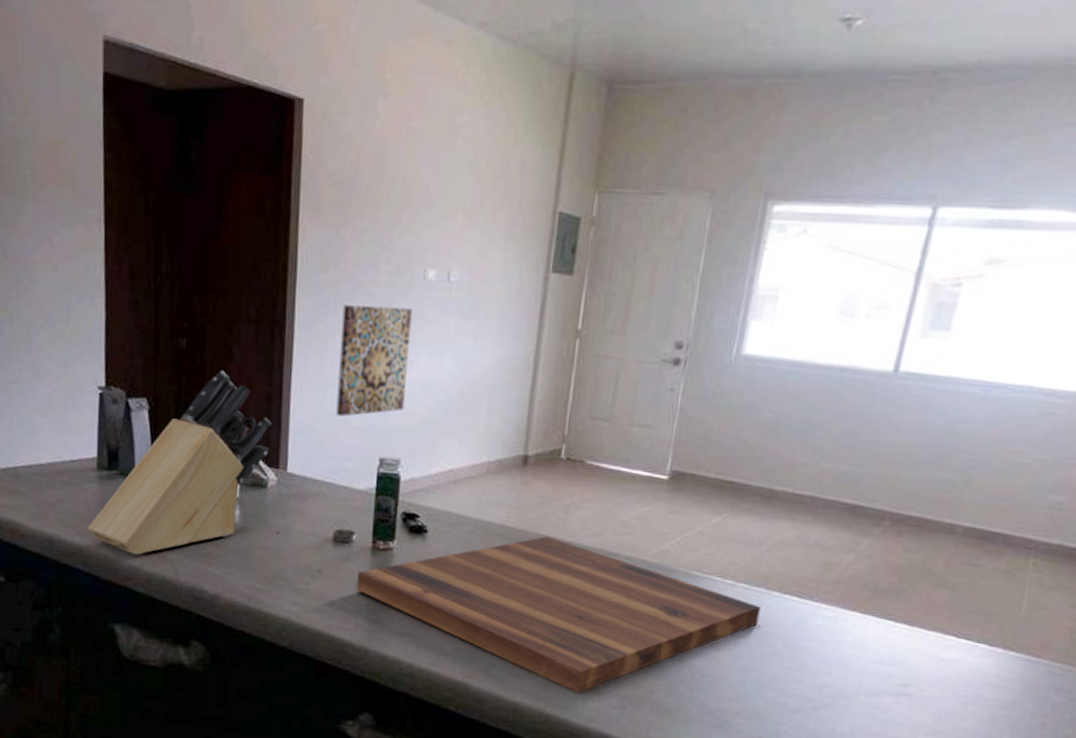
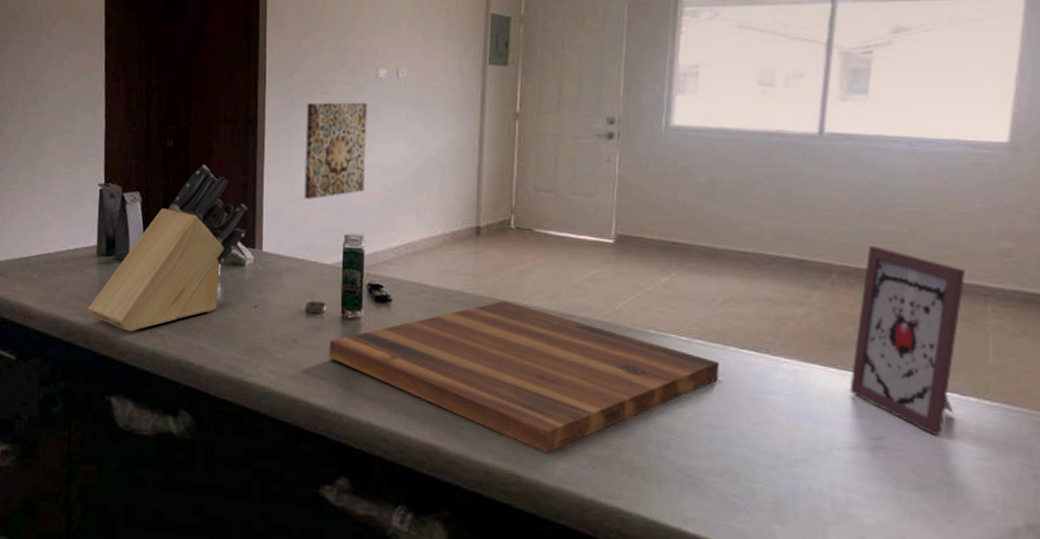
picture frame: none [884,493,1014,684] -> present [850,245,965,436]

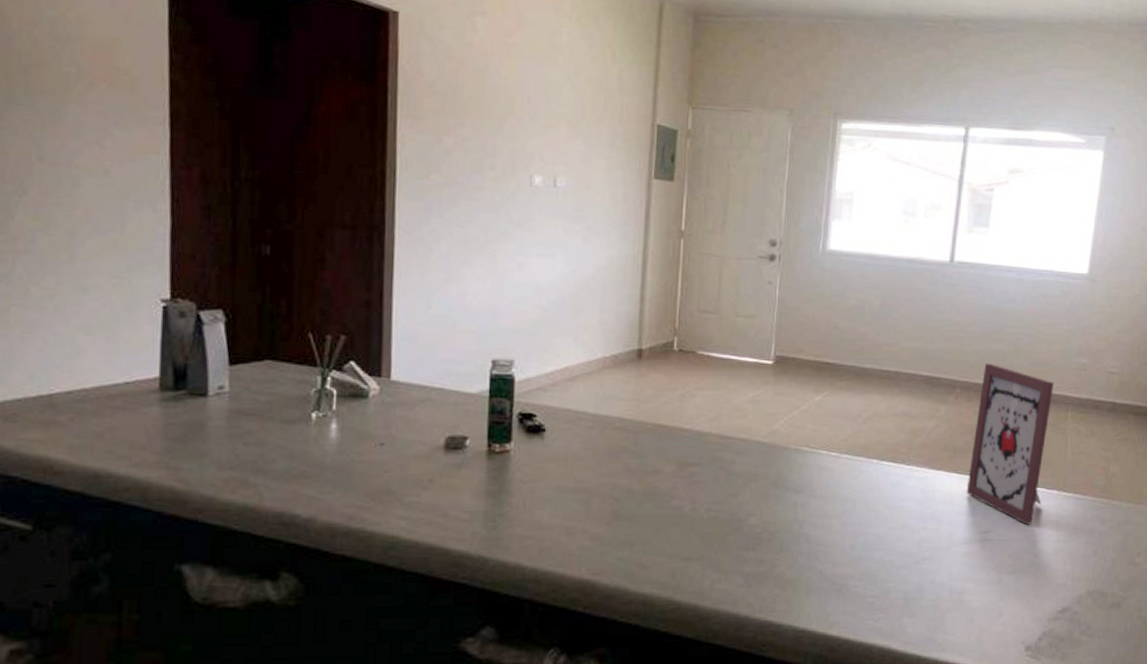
knife block: present [88,165,248,331] -> none [146,278,372,482]
wall art: present [304,102,368,199] -> none [443,210,520,320]
cutting board: present [328,301,719,453] -> none [472,426,863,576]

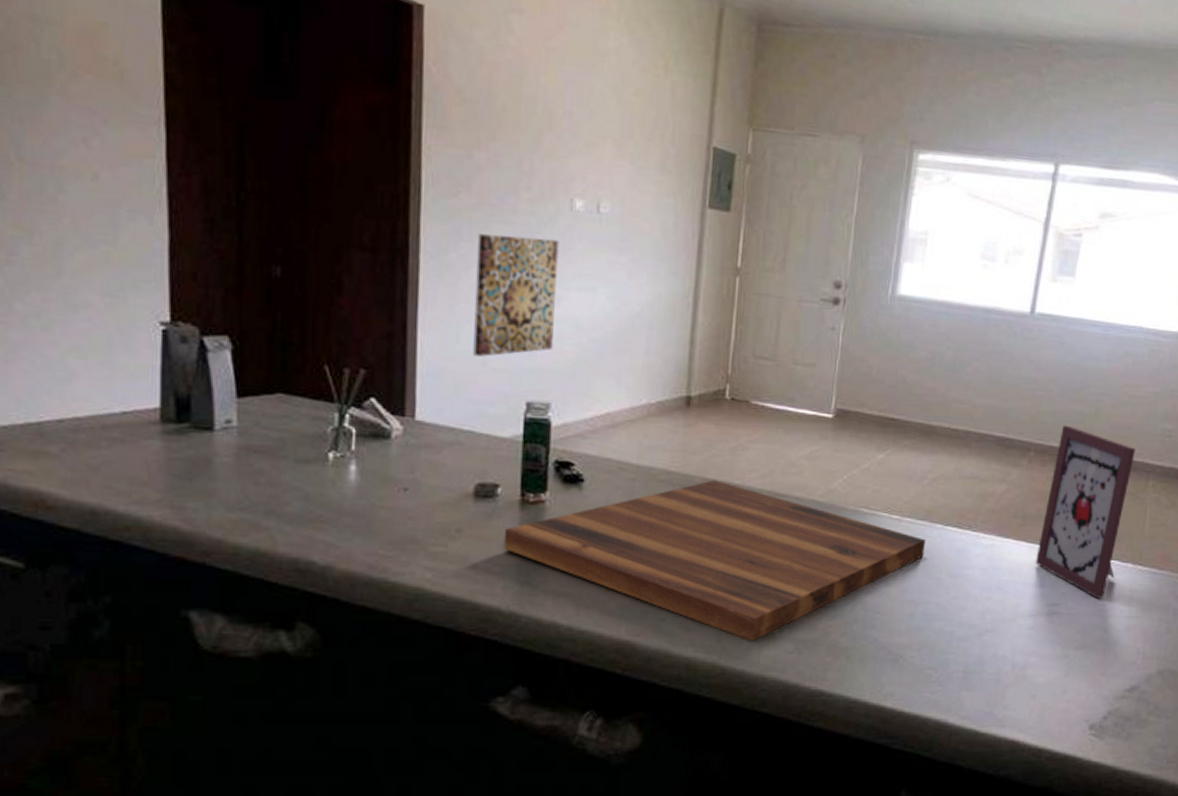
wall art: none [443,210,520,320] -> present [473,234,559,357]
cutting board: none [472,426,863,576] -> present [503,480,925,641]

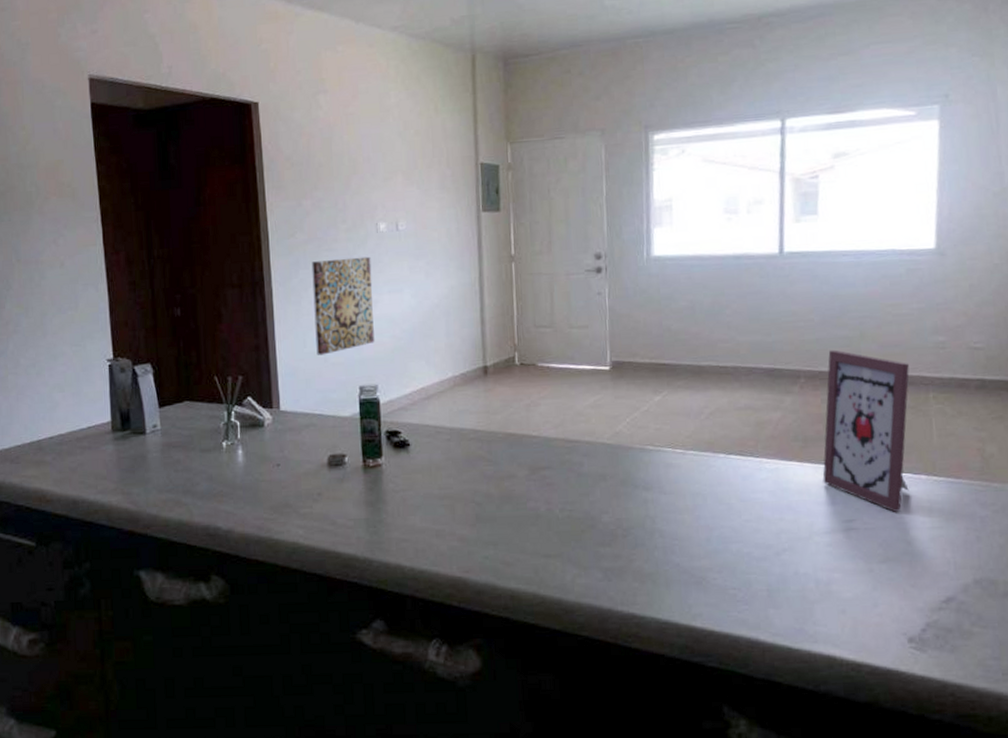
cutting board: present [503,480,925,641] -> none [353,434,712,572]

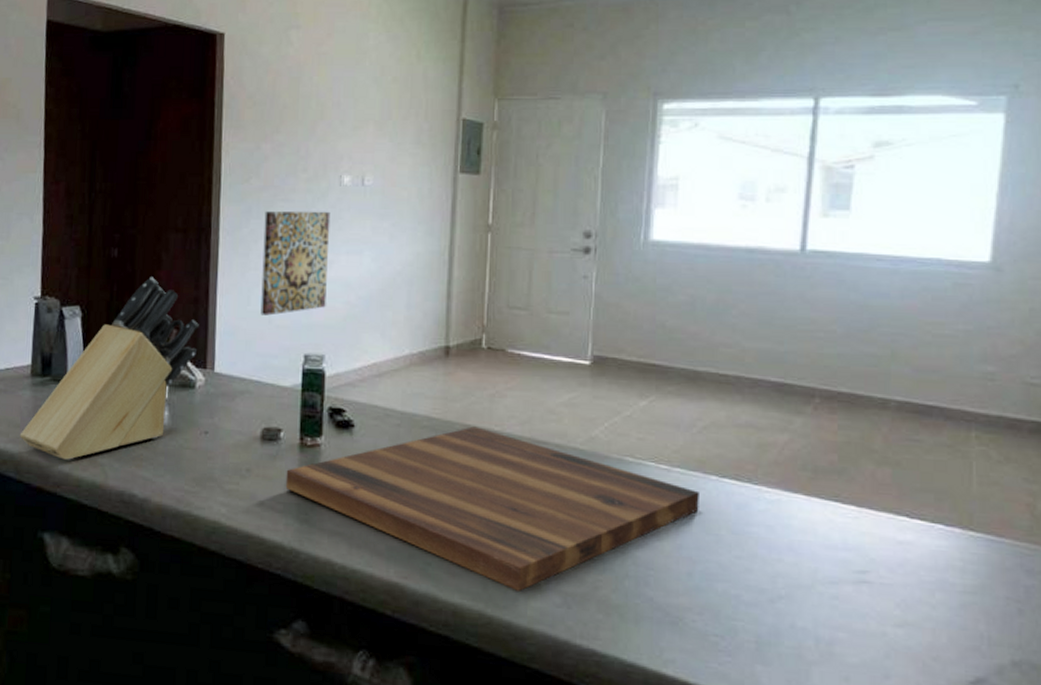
knife block: none [107,330,263,504] -> present [19,277,199,460]
cutting board: none [353,434,712,572] -> present [285,426,699,591]
picture frame: present [822,349,909,512] -> none [833,368,948,568]

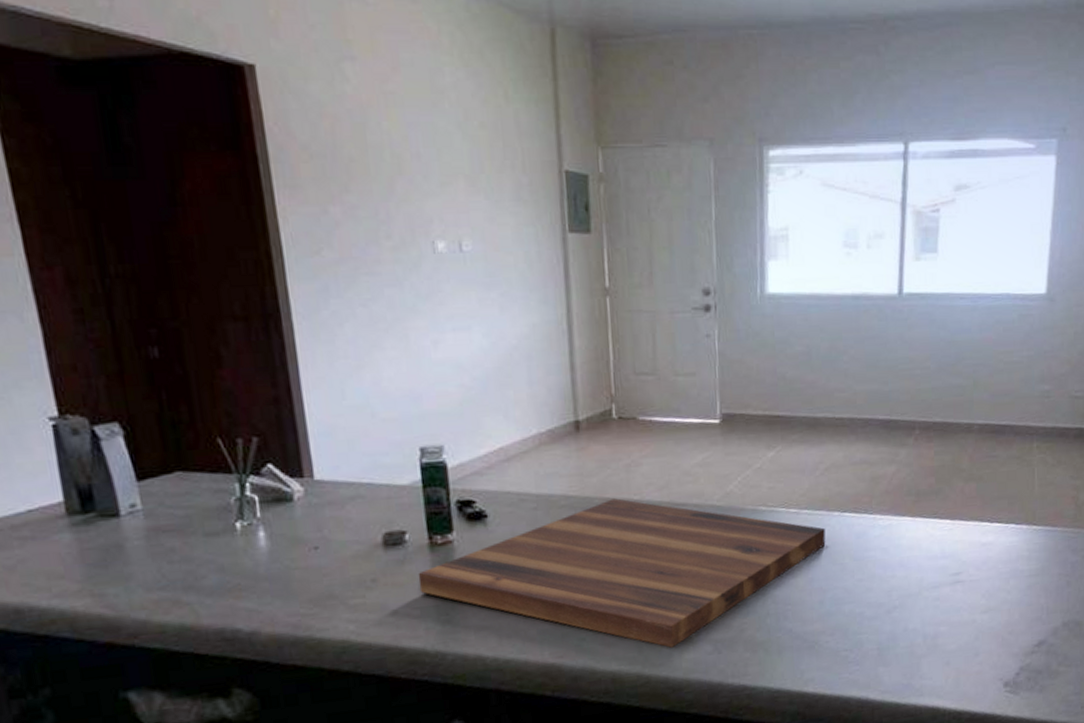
knife block: present [19,277,199,460] -> none [66,378,289,606]
wall art: present [260,211,331,316] -> none [346,284,437,410]

